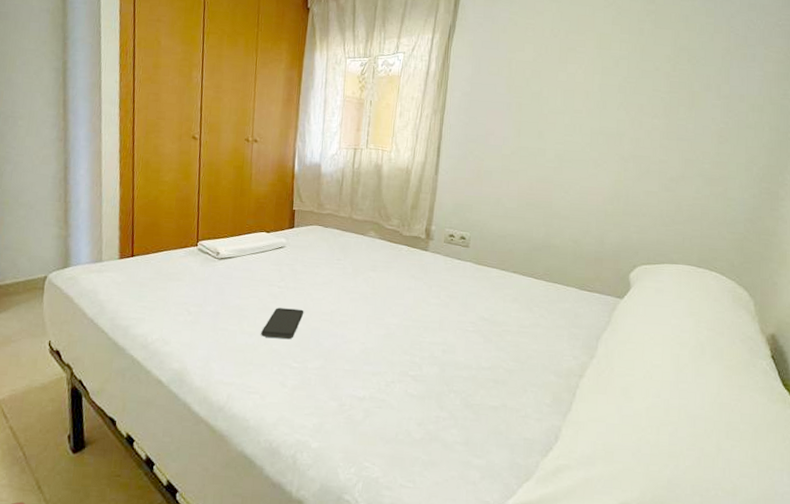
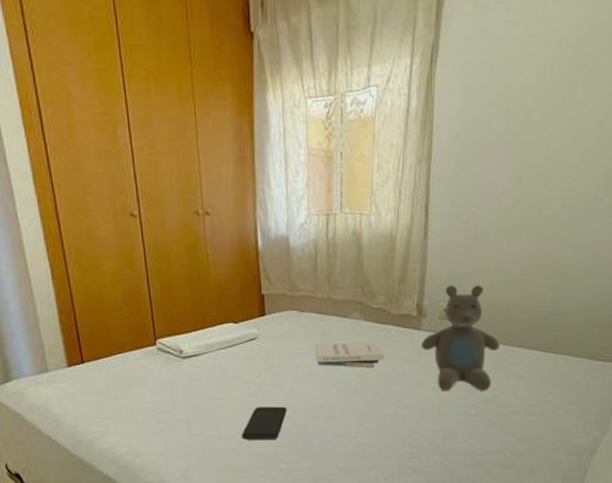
books: none [334,255,394,280] -> present [315,343,384,367]
stuffed animal: none [427,214,497,310] -> present [420,285,500,391]

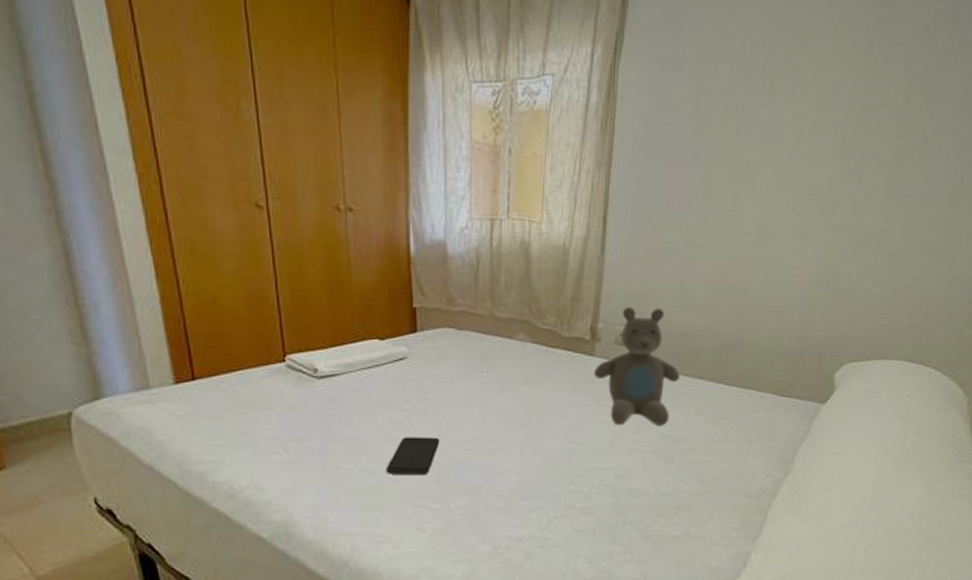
books: present [315,343,384,367] -> none [474,366,552,396]

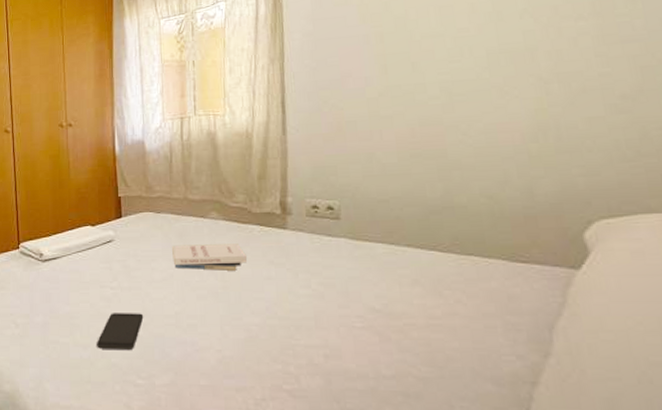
books: none [474,366,552,396] -> present [172,244,247,271]
stuffed animal: present [593,307,680,426] -> none [287,178,384,299]

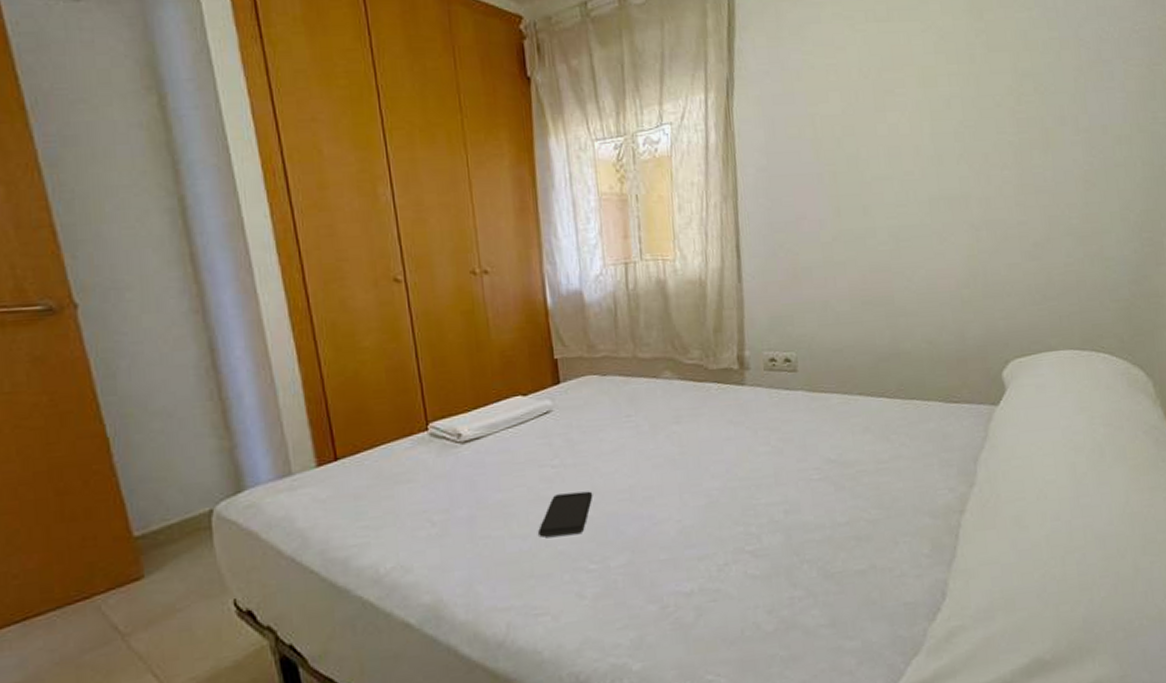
books: present [172,244,247,271] -> none [622,404,705,437]

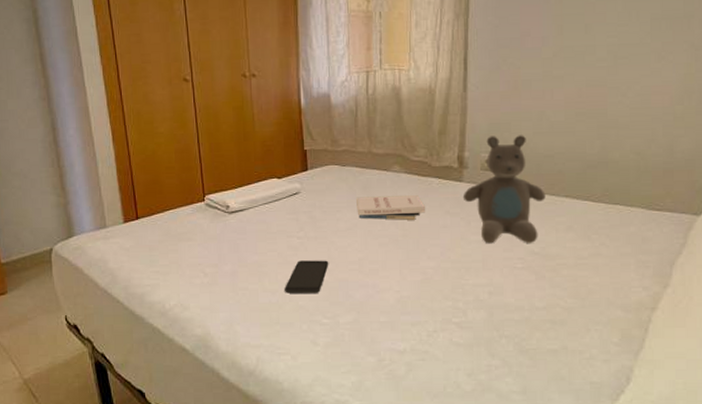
books: none [622,404,705,437] -> present [356,195,425,220]
stuffed animal: none [746,328,838,455] -> present [462,135,546,244]

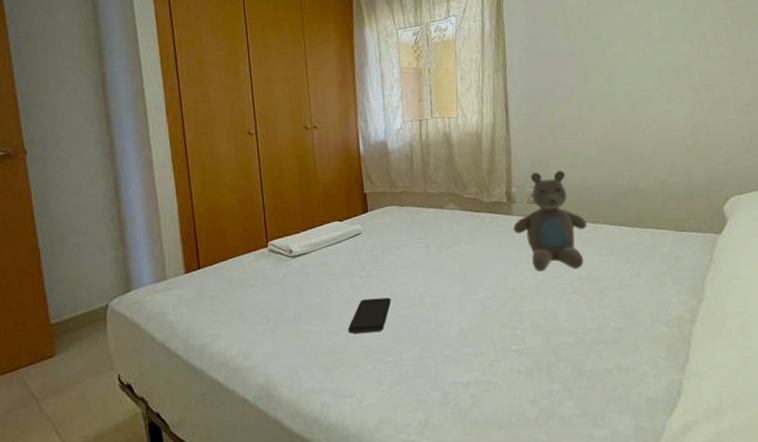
books: present [356,195,425,220] -> none [415,230,480,255]

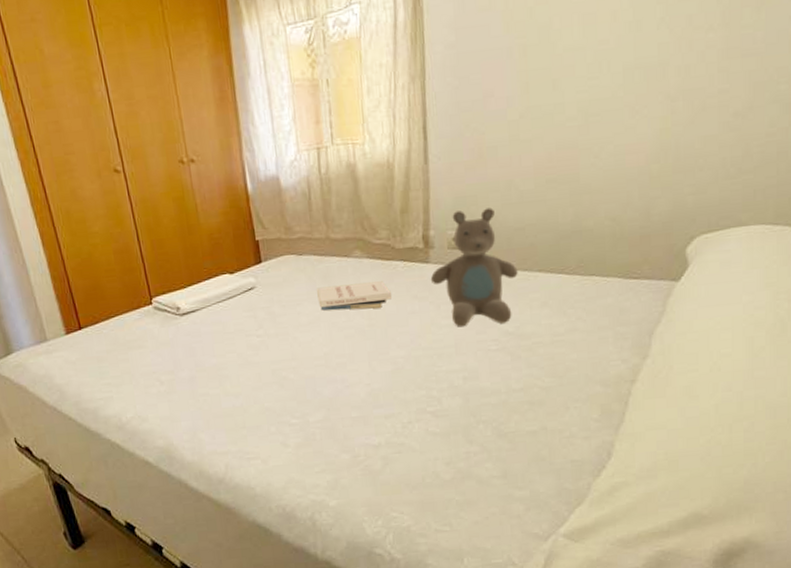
mobile phone: present [348,297,391,334] -> none [248,357,293,396]
books: none [415,230,480,255] -> present [317,281,391,311]

